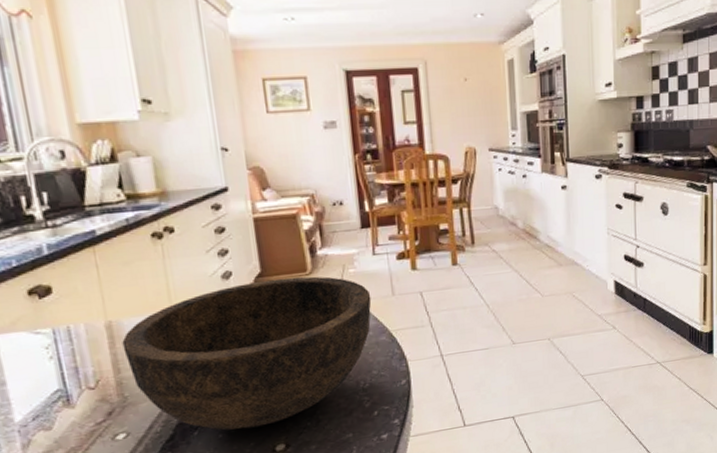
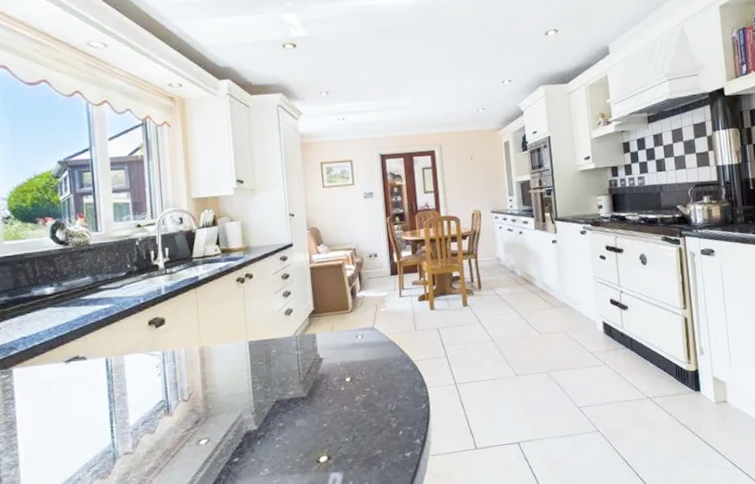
bowl: present [122,276,372,430] -> none [210,314,398,441]

